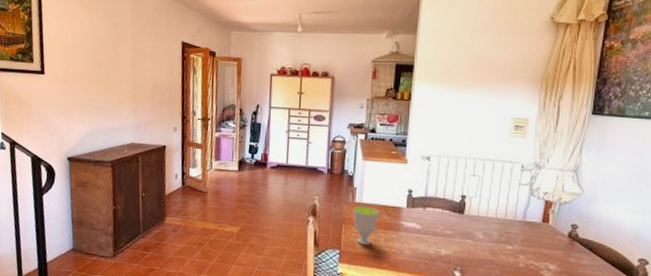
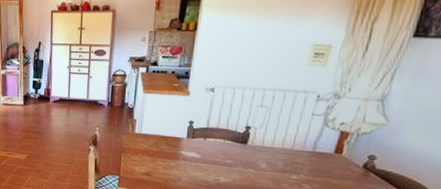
cup: present [353,205,379,245] -> none [132,136,159,172]

